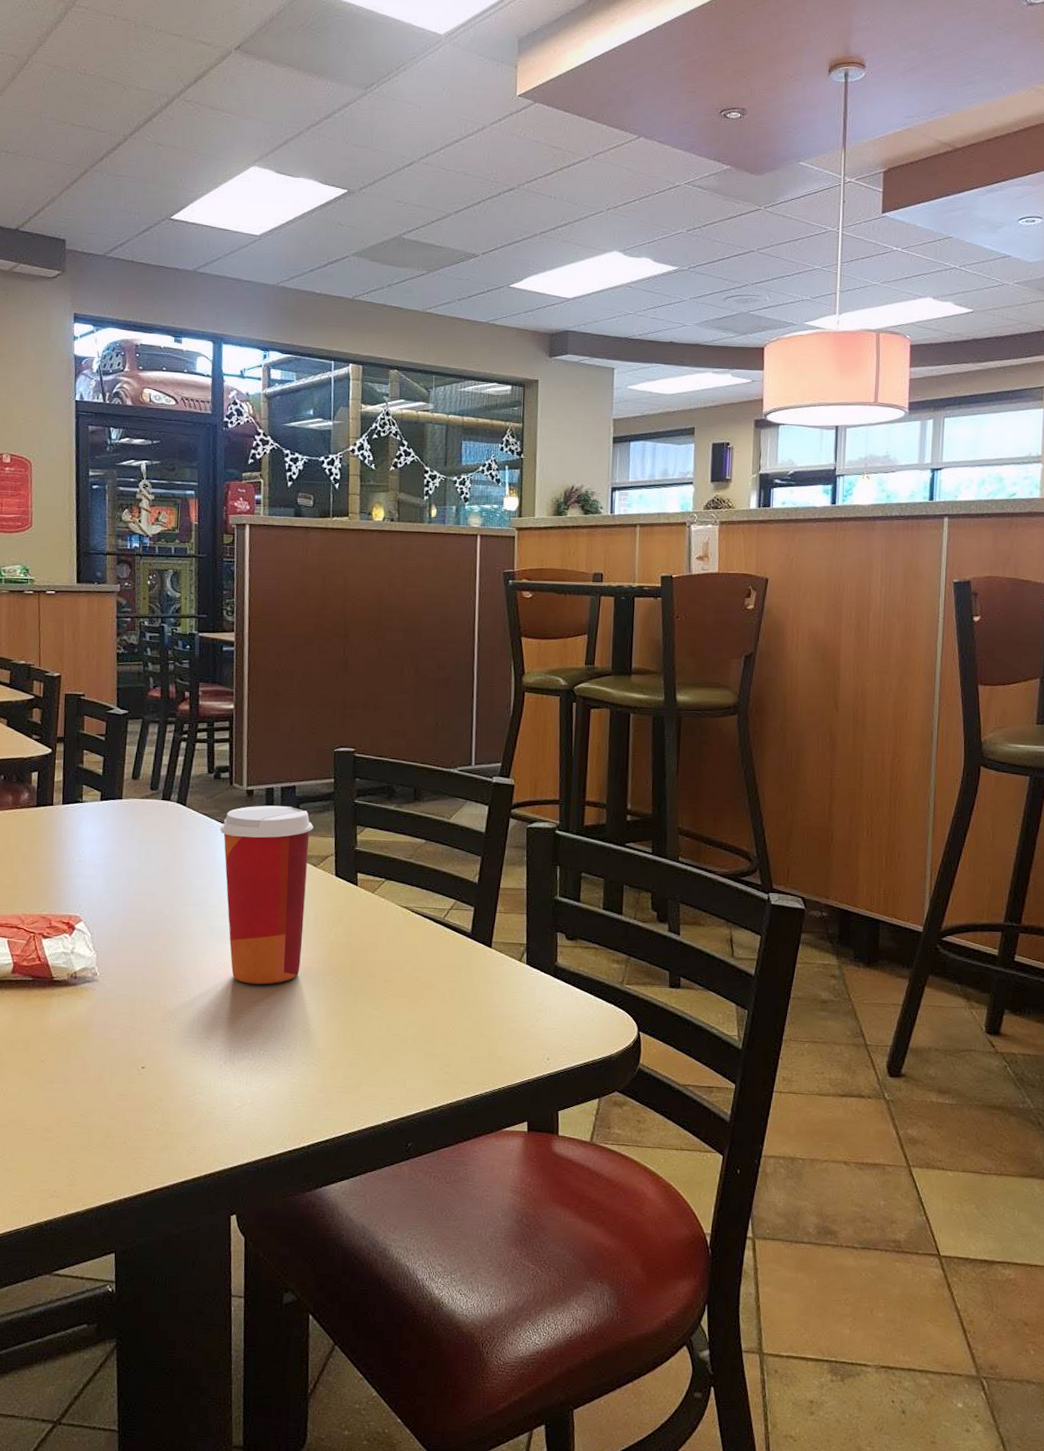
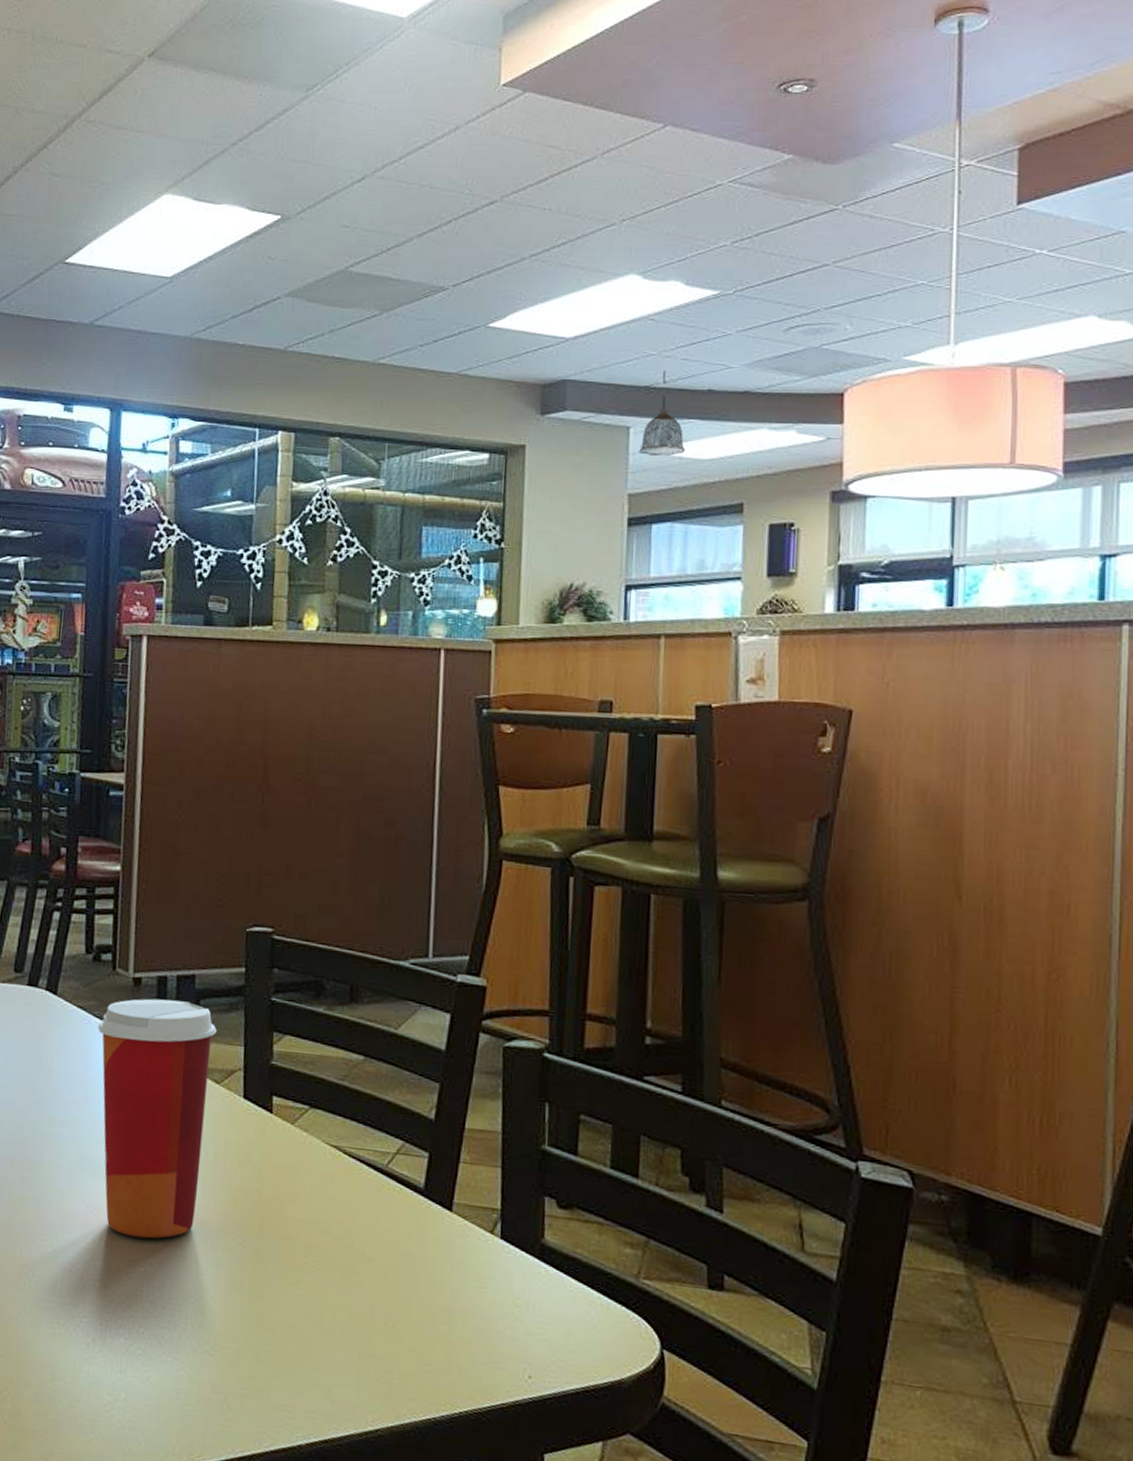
pendant lamp: none [621,326,654,391] -> present [639,370,686,457]

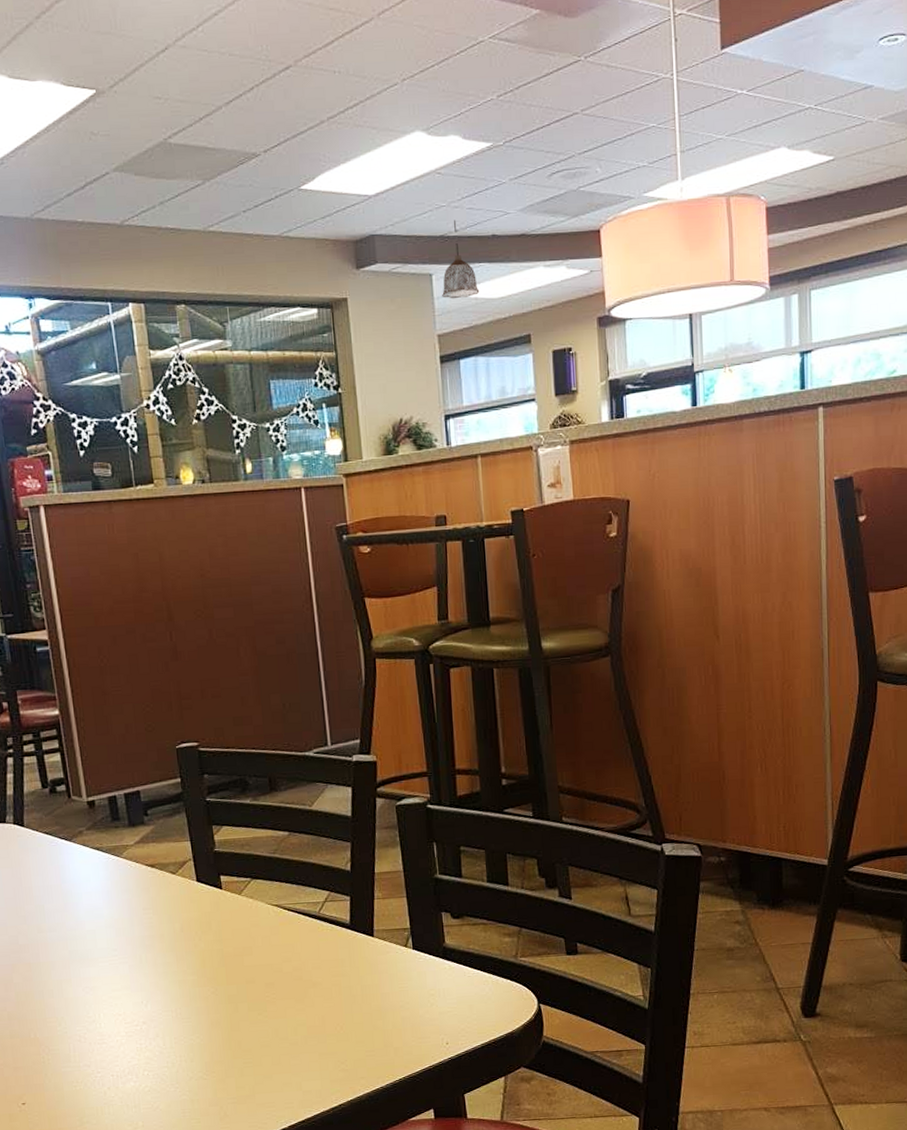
paper cup: present [97,998,217,1239] -> none [64,813,174,1005]

